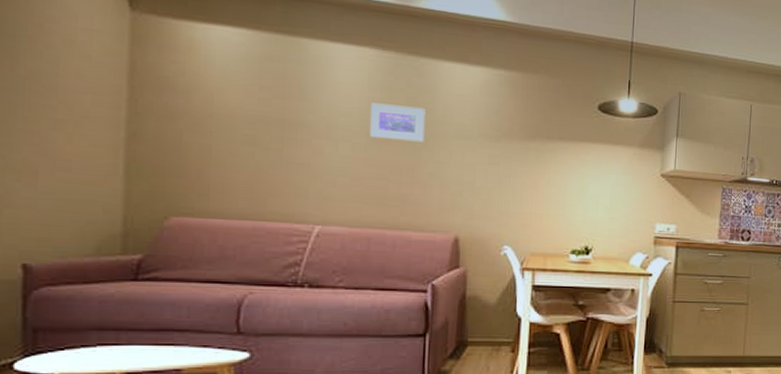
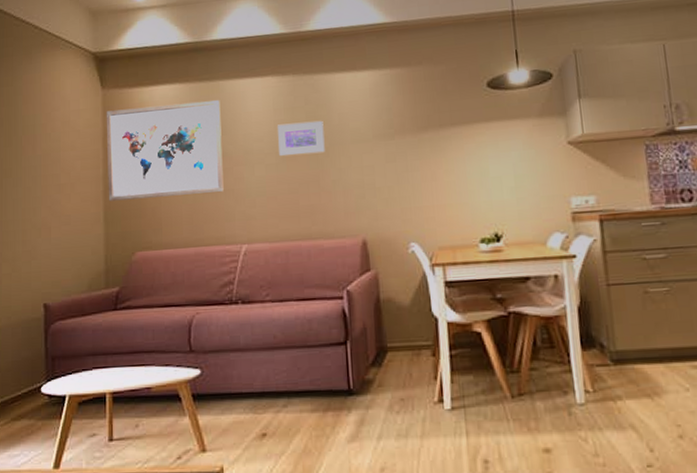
wall art: none [132,40,301,165] -> present [106,100,224,201]

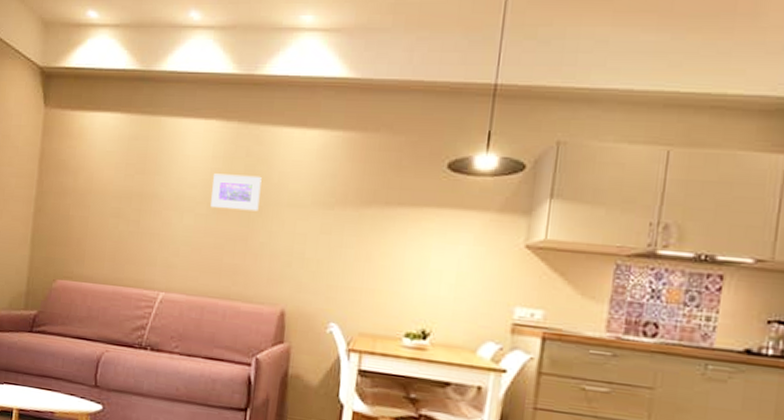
wall art: present [106,100,224,201] -> none [37,131,160,235]

